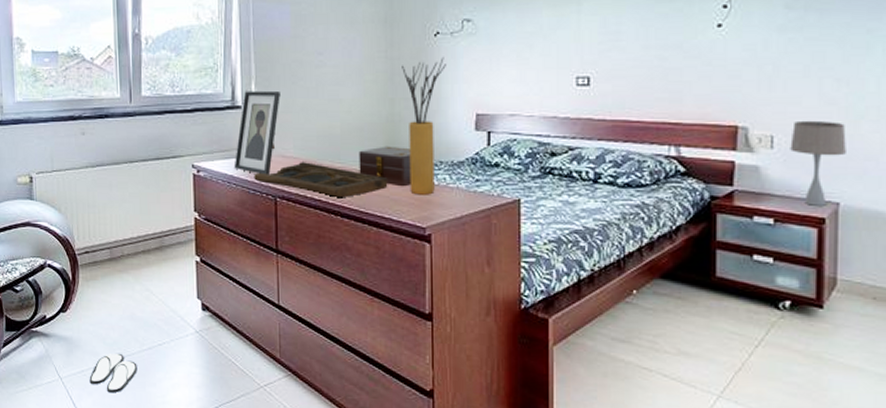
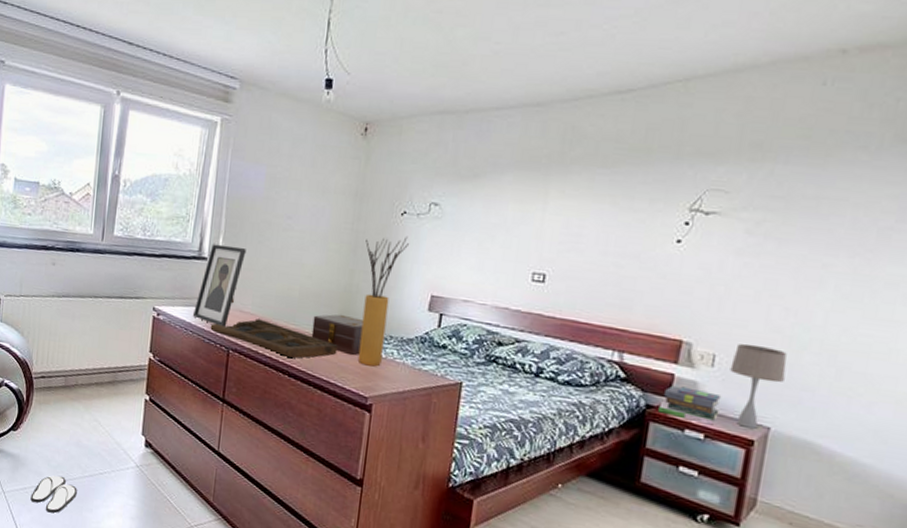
books: none [724,173,786,209] -> present [658,385,722,425]

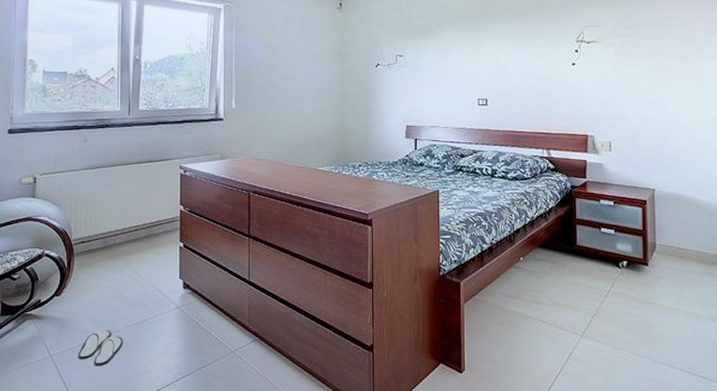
picture frame: present [192,244,246,327] -> none [215,106,255,174]
decorative tray: present [210,319,338,359] -> none [231,163,339,192]
jewelry box: present [311,314,364,356] -> none [317,150,357,182]
vase: present [357,235,409,367] -> none [351,82,384,188]
books: present [658,385,722,425] -> none [580,168,620,194]
table lamp: present [730,344,787,429] -> none [622,132,657,192]

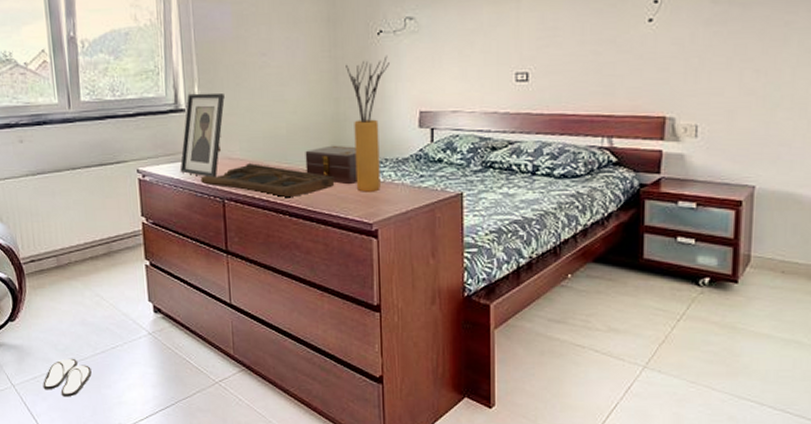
picture frame: none [215,106,255,174] -> present [180,92,225,178]
decorative tray: none [231,163,339,192] -> present [200,163,335,198]
jewelry box: none [317,150,357,182] -> present [305,145,358,185]
vase: none [351,82,384,188] -> present [346,55,389,192]

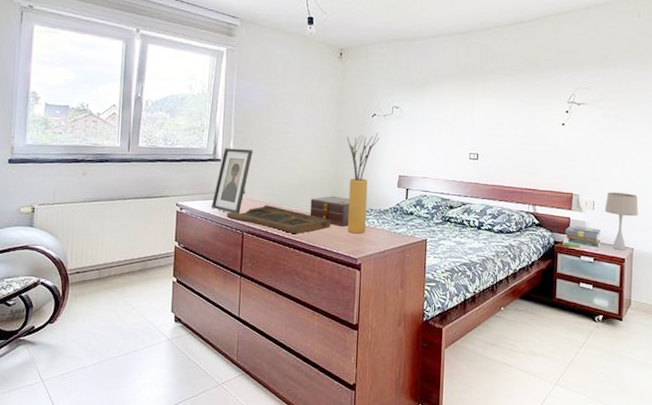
slippers: present [43,358,92,397] -> none [69,358,114,393]
books: none [651,161,708,194] -> present [562,225,601,251]
table lamp: none [712,110,763,190] -> present [604,192,638,250]

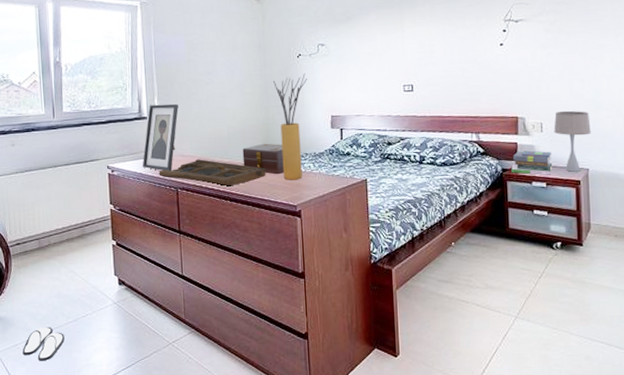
slippers: none [69,358,114,393] -> present [22,326,65,361]

